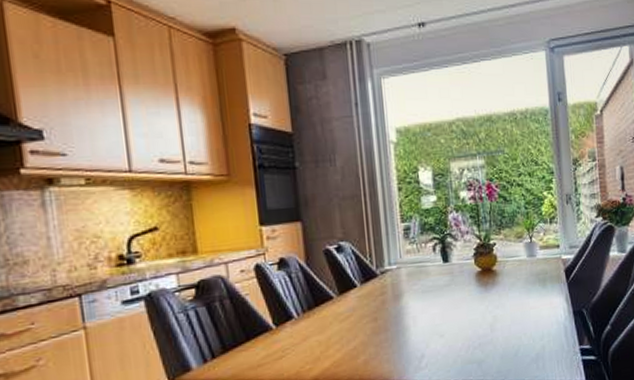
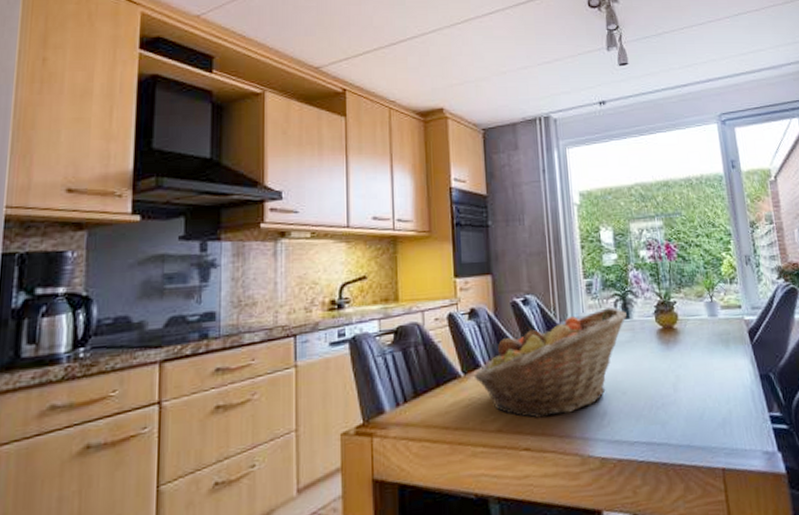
fruit basket: none [286,251,446,365] -> present [473,307,627,418]

